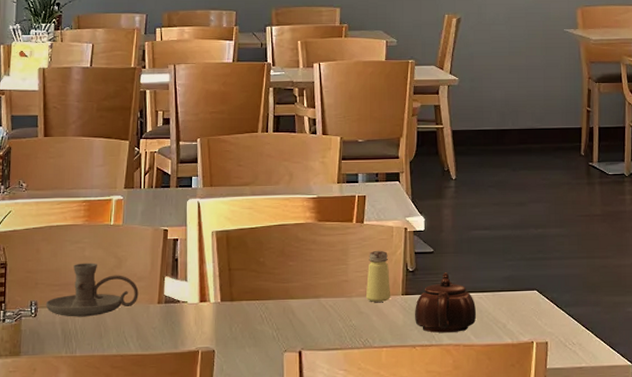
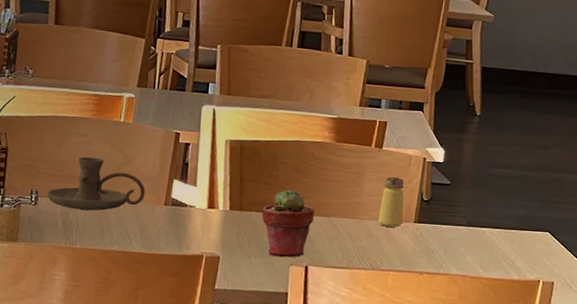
potted succulent: none [252,274,304,345] -> present [261,189,315,258]
teapot: present [415,272,477,333] -> none [425,205,487,264]

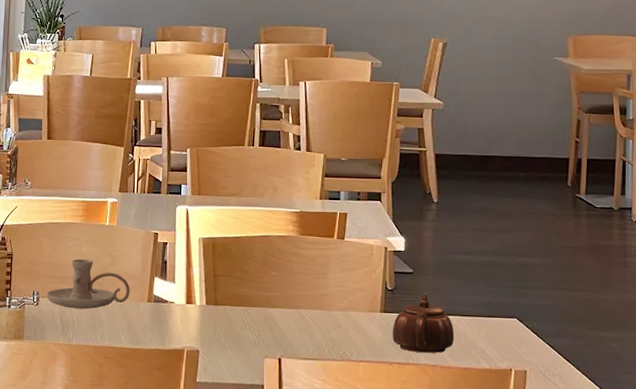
potted succulent: present [261,189,315,258] -> none [235,283,285,350]
saltshaker: present [377,176,404,227] -> none [344,267,370,318]
teapot: none [425,205,487,264] -> present [393,294,455,353]

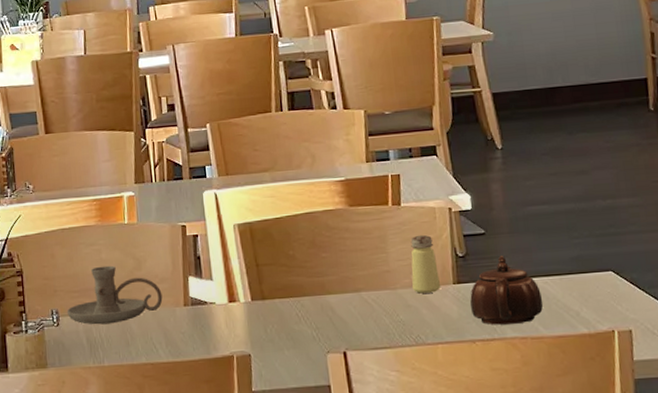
saltshaker: none [344,267,370,318] -> present [410,234,442,294]

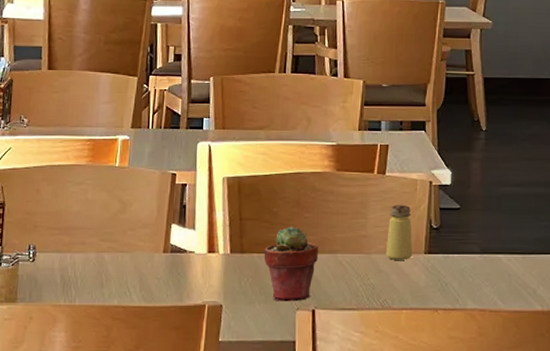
candle holder: present [66,265,163,325] -> none [44,206,143,264]
potted succulent: none [285,268,342,346] -> present [264,226,319,302]
teapot: present [470,256,544,325] -> none [438,231,505,296]

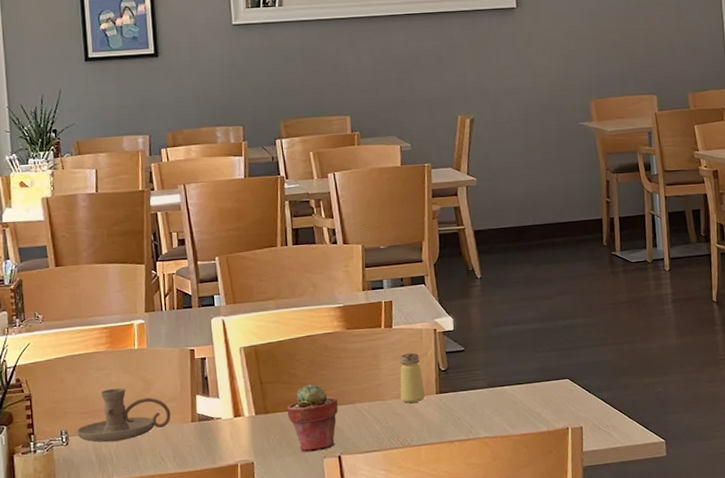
candle holder: none [44,206,143,264] -> present [76,387,171,443]

